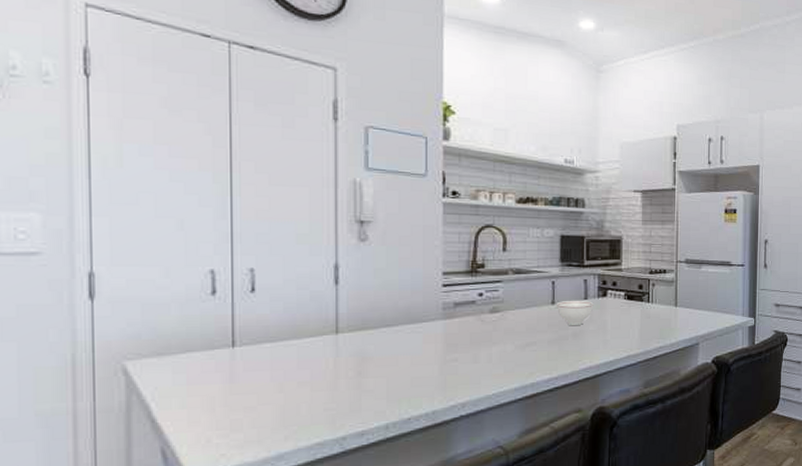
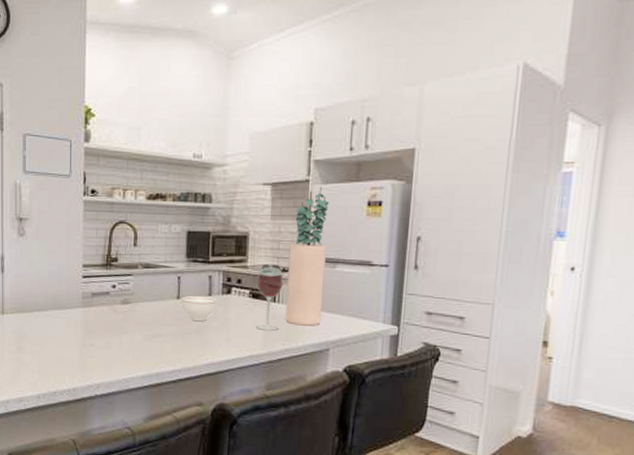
wineglass: none [631,267,656,331] -> present [256,265,284,332]
vase: none [659,196,693,323] -> present [285,187,329,326]

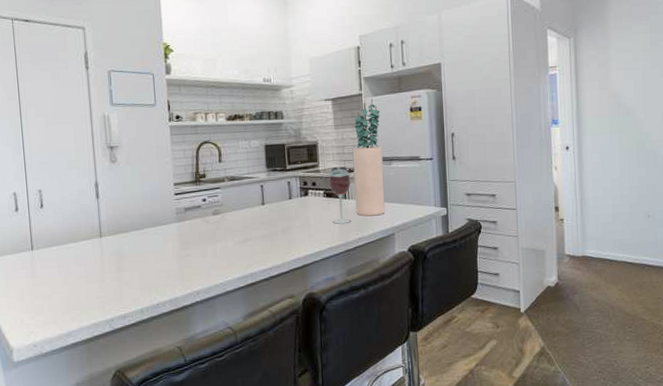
bowl: present [181,295,218,322] -> none [265,200,298,223]

